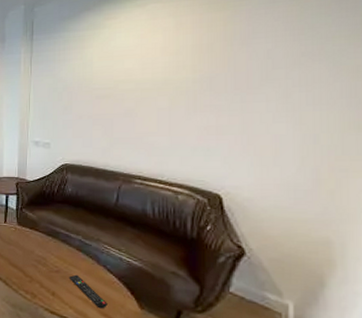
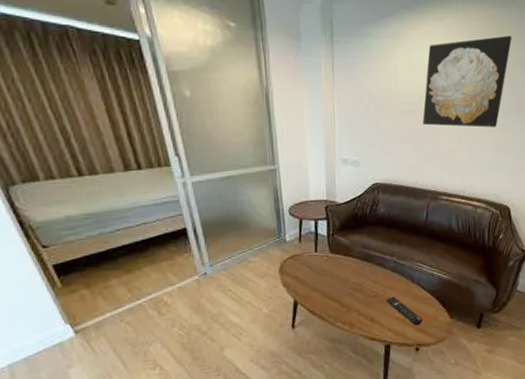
wall art: none [117,10,230,109] -> present [422,35,512,127]

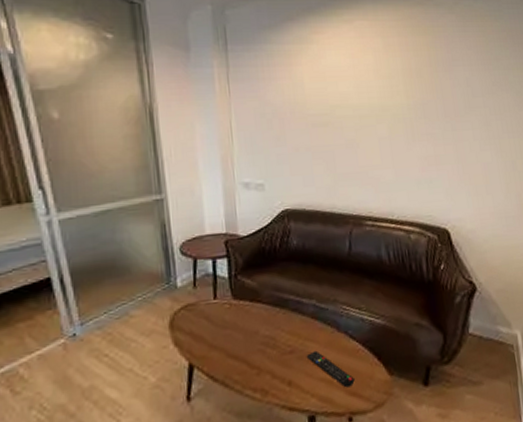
wall art: present [422,35,512,127] -> none [336,36,432,139]

